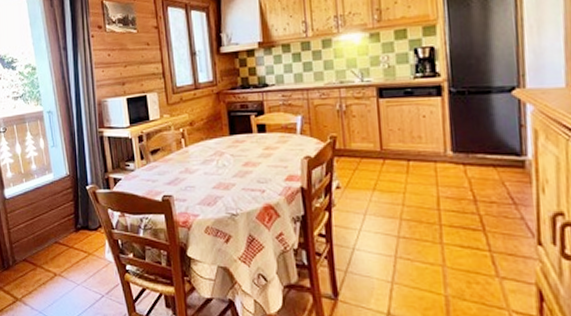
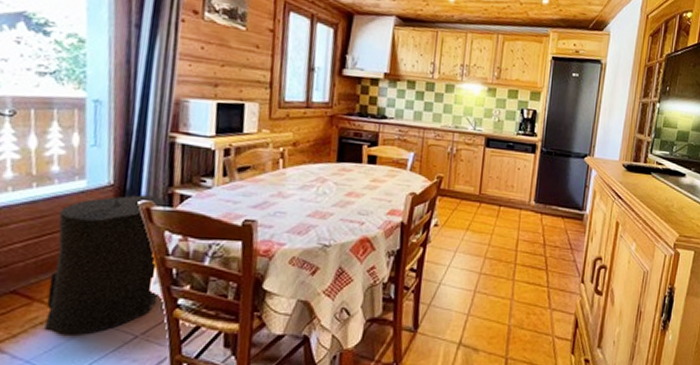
trash can: none [41,181,111,294] -> present [43,195,166,335]

